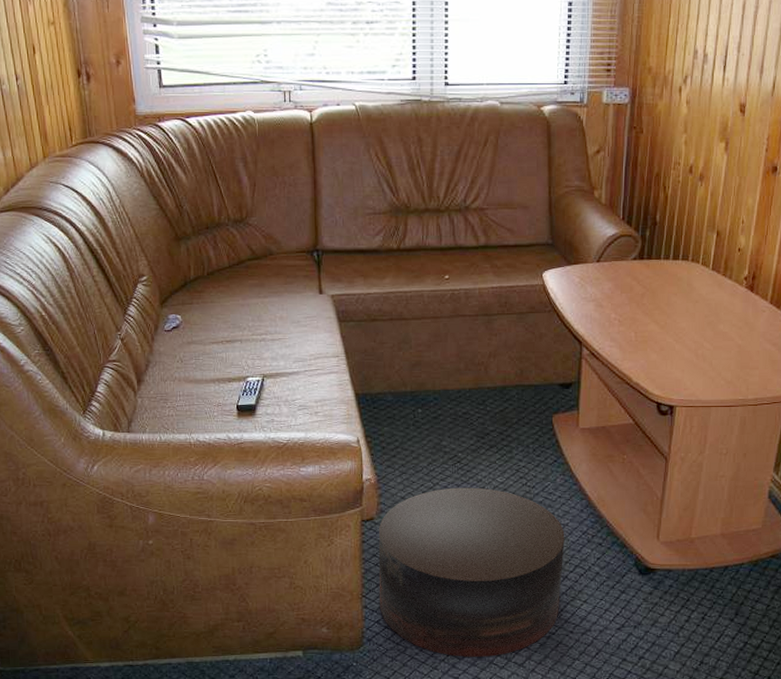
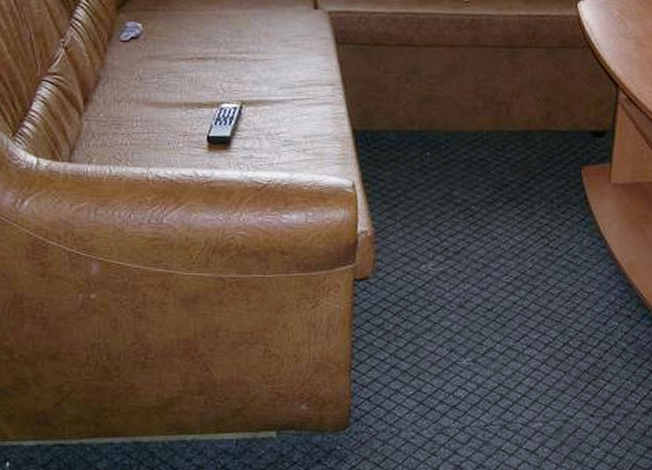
stool: present [378,487,565,658] -> none [371,245,590,443]

